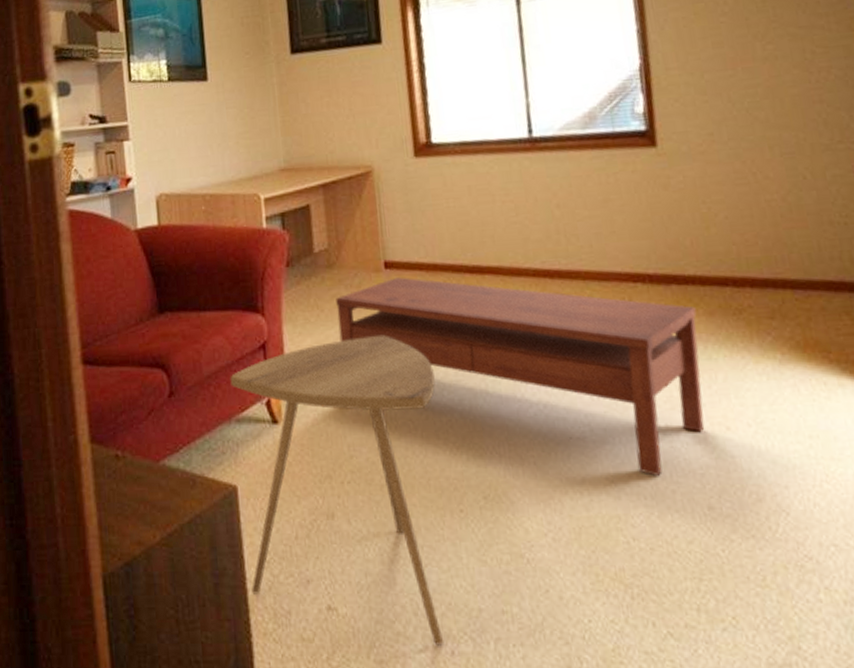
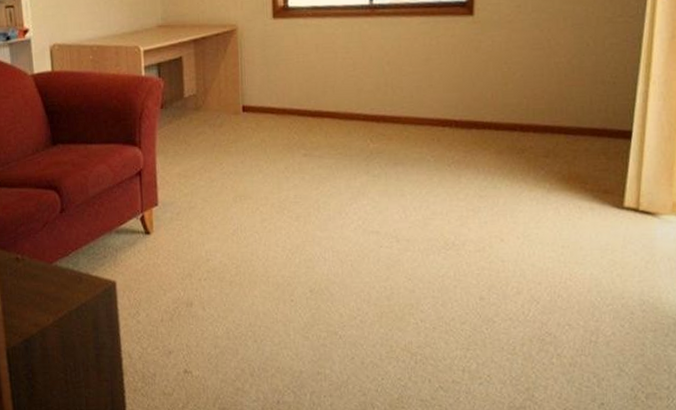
side table: present [230,336,444,646] -> none [111,166,278,397]
coffee table: present [336,277,705,476] -> none [201,119,489,275]

